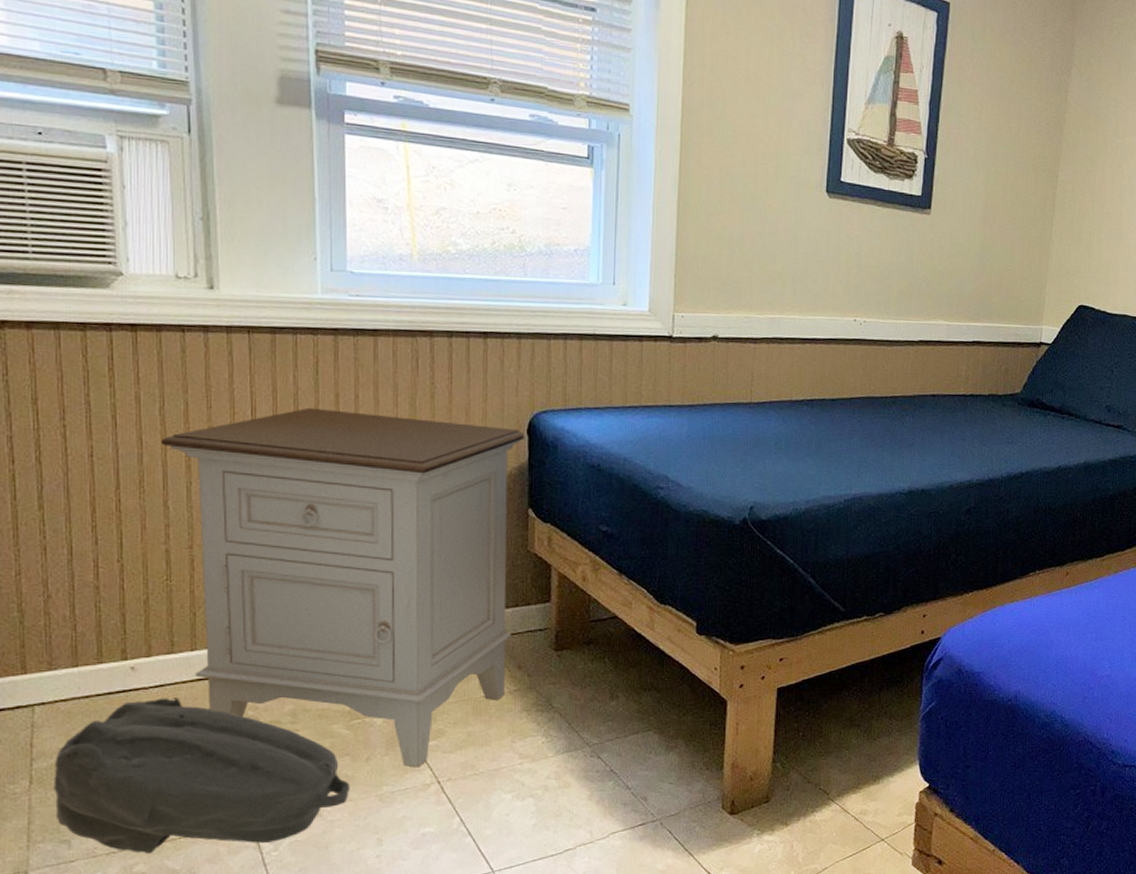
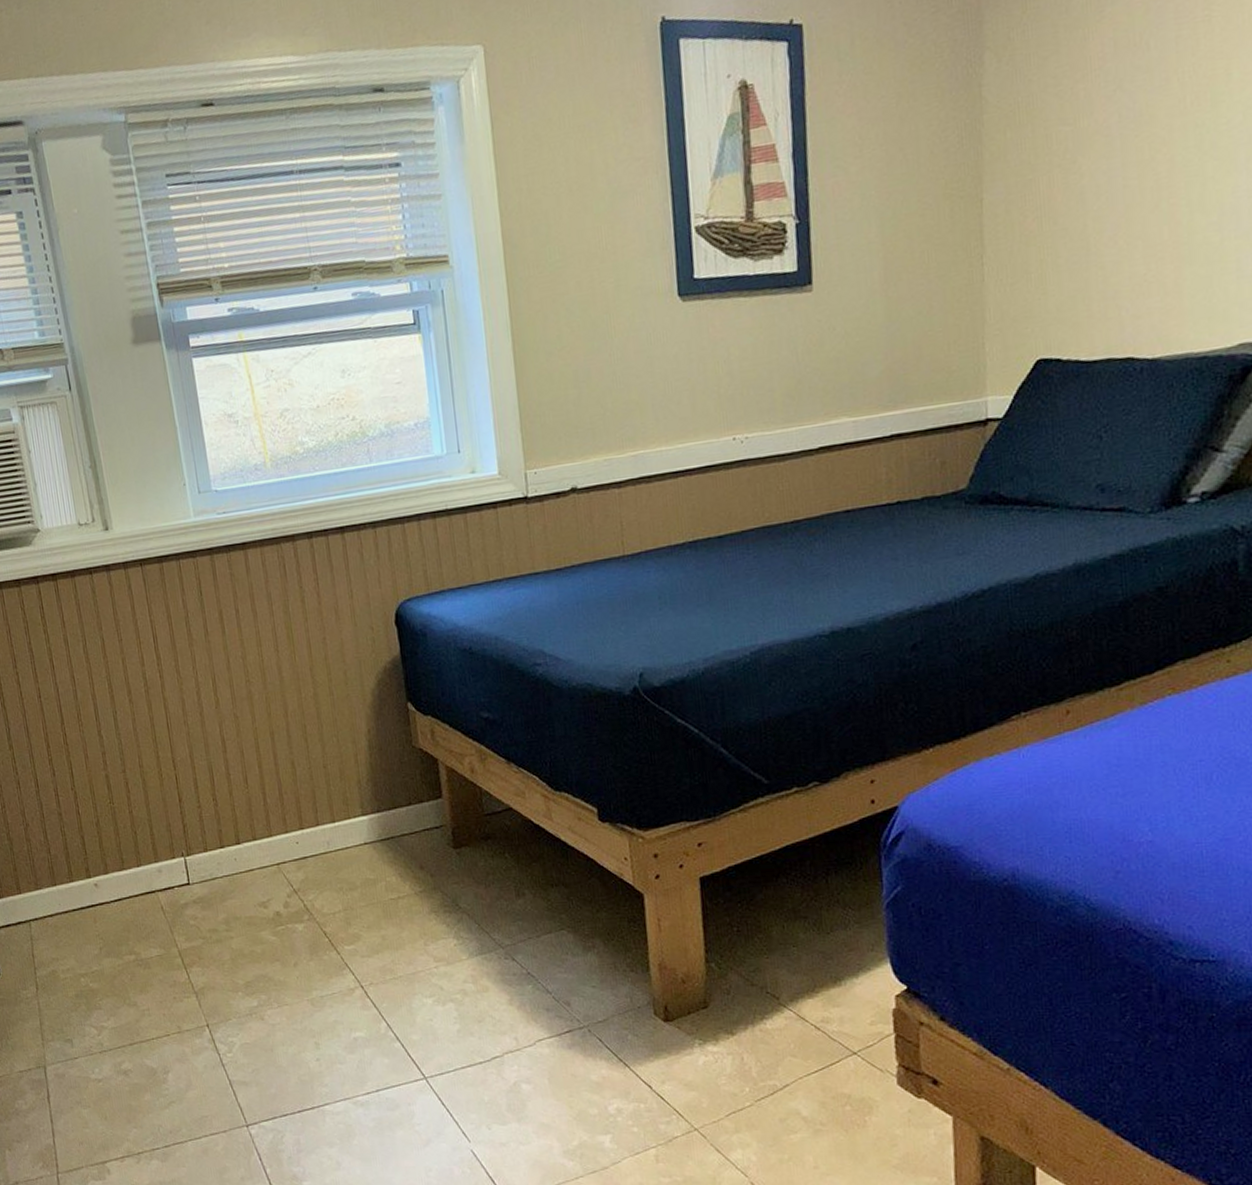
backpack: present [53,698,350,855] -> none [51,910,284,1054]
nightstand: present [161,407,525,768] -> none [88,622,411,972]

